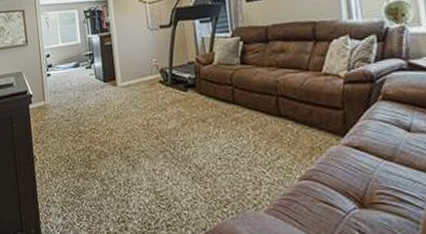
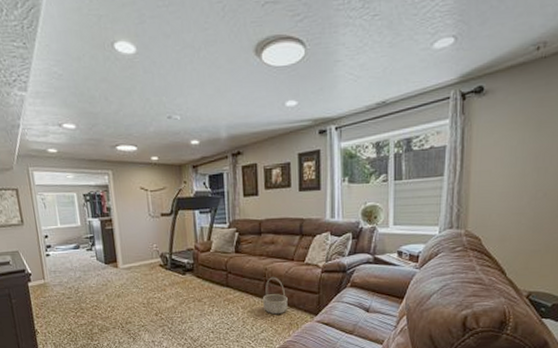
basket: none [275,90,307,137] -> present [262,277,289,315]

